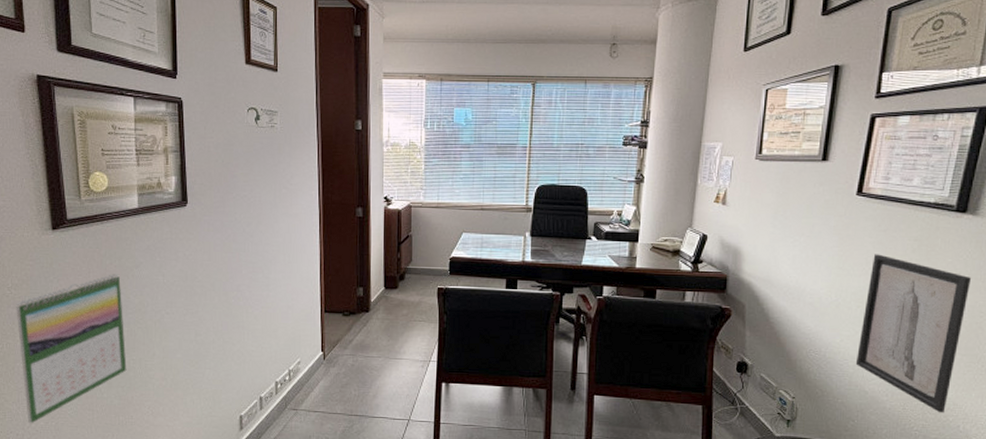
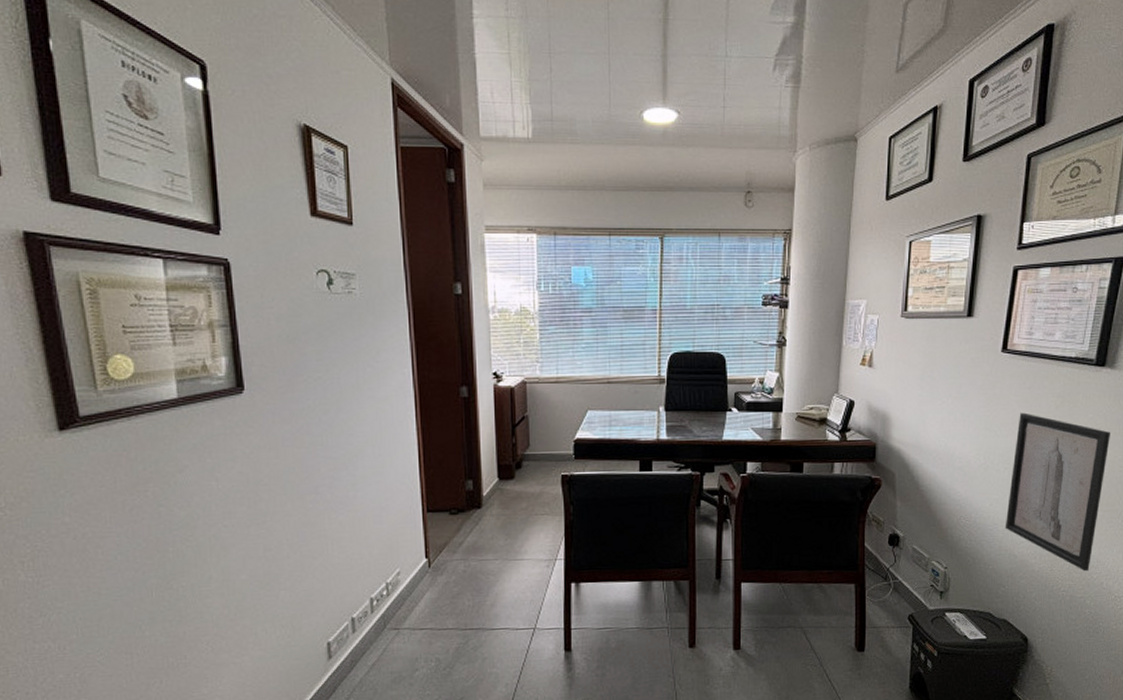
calendar: present [16,274,127,424] -> none [13,482,175,679]

